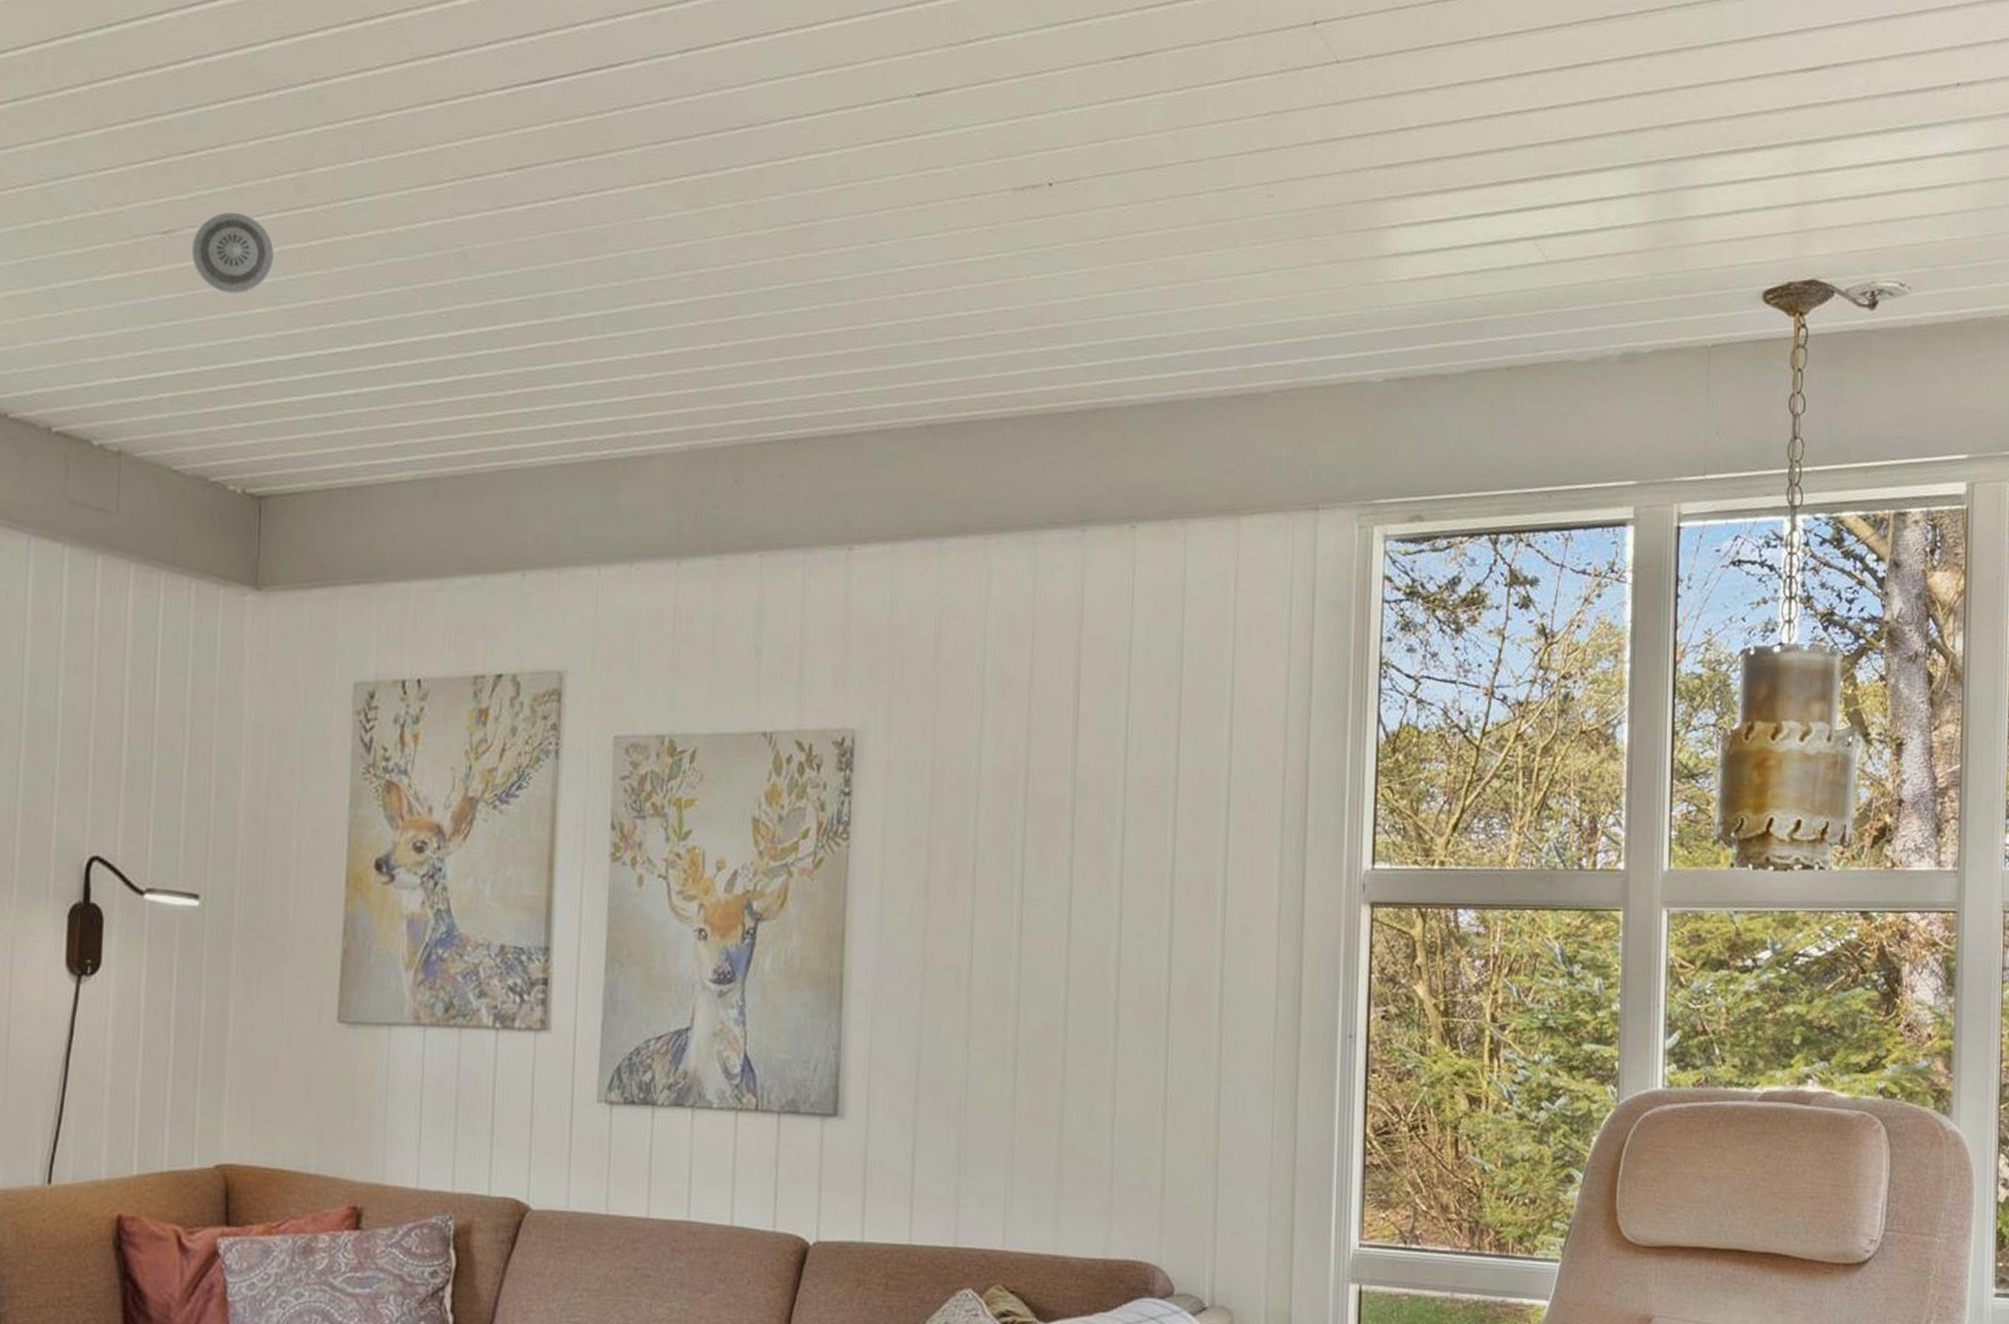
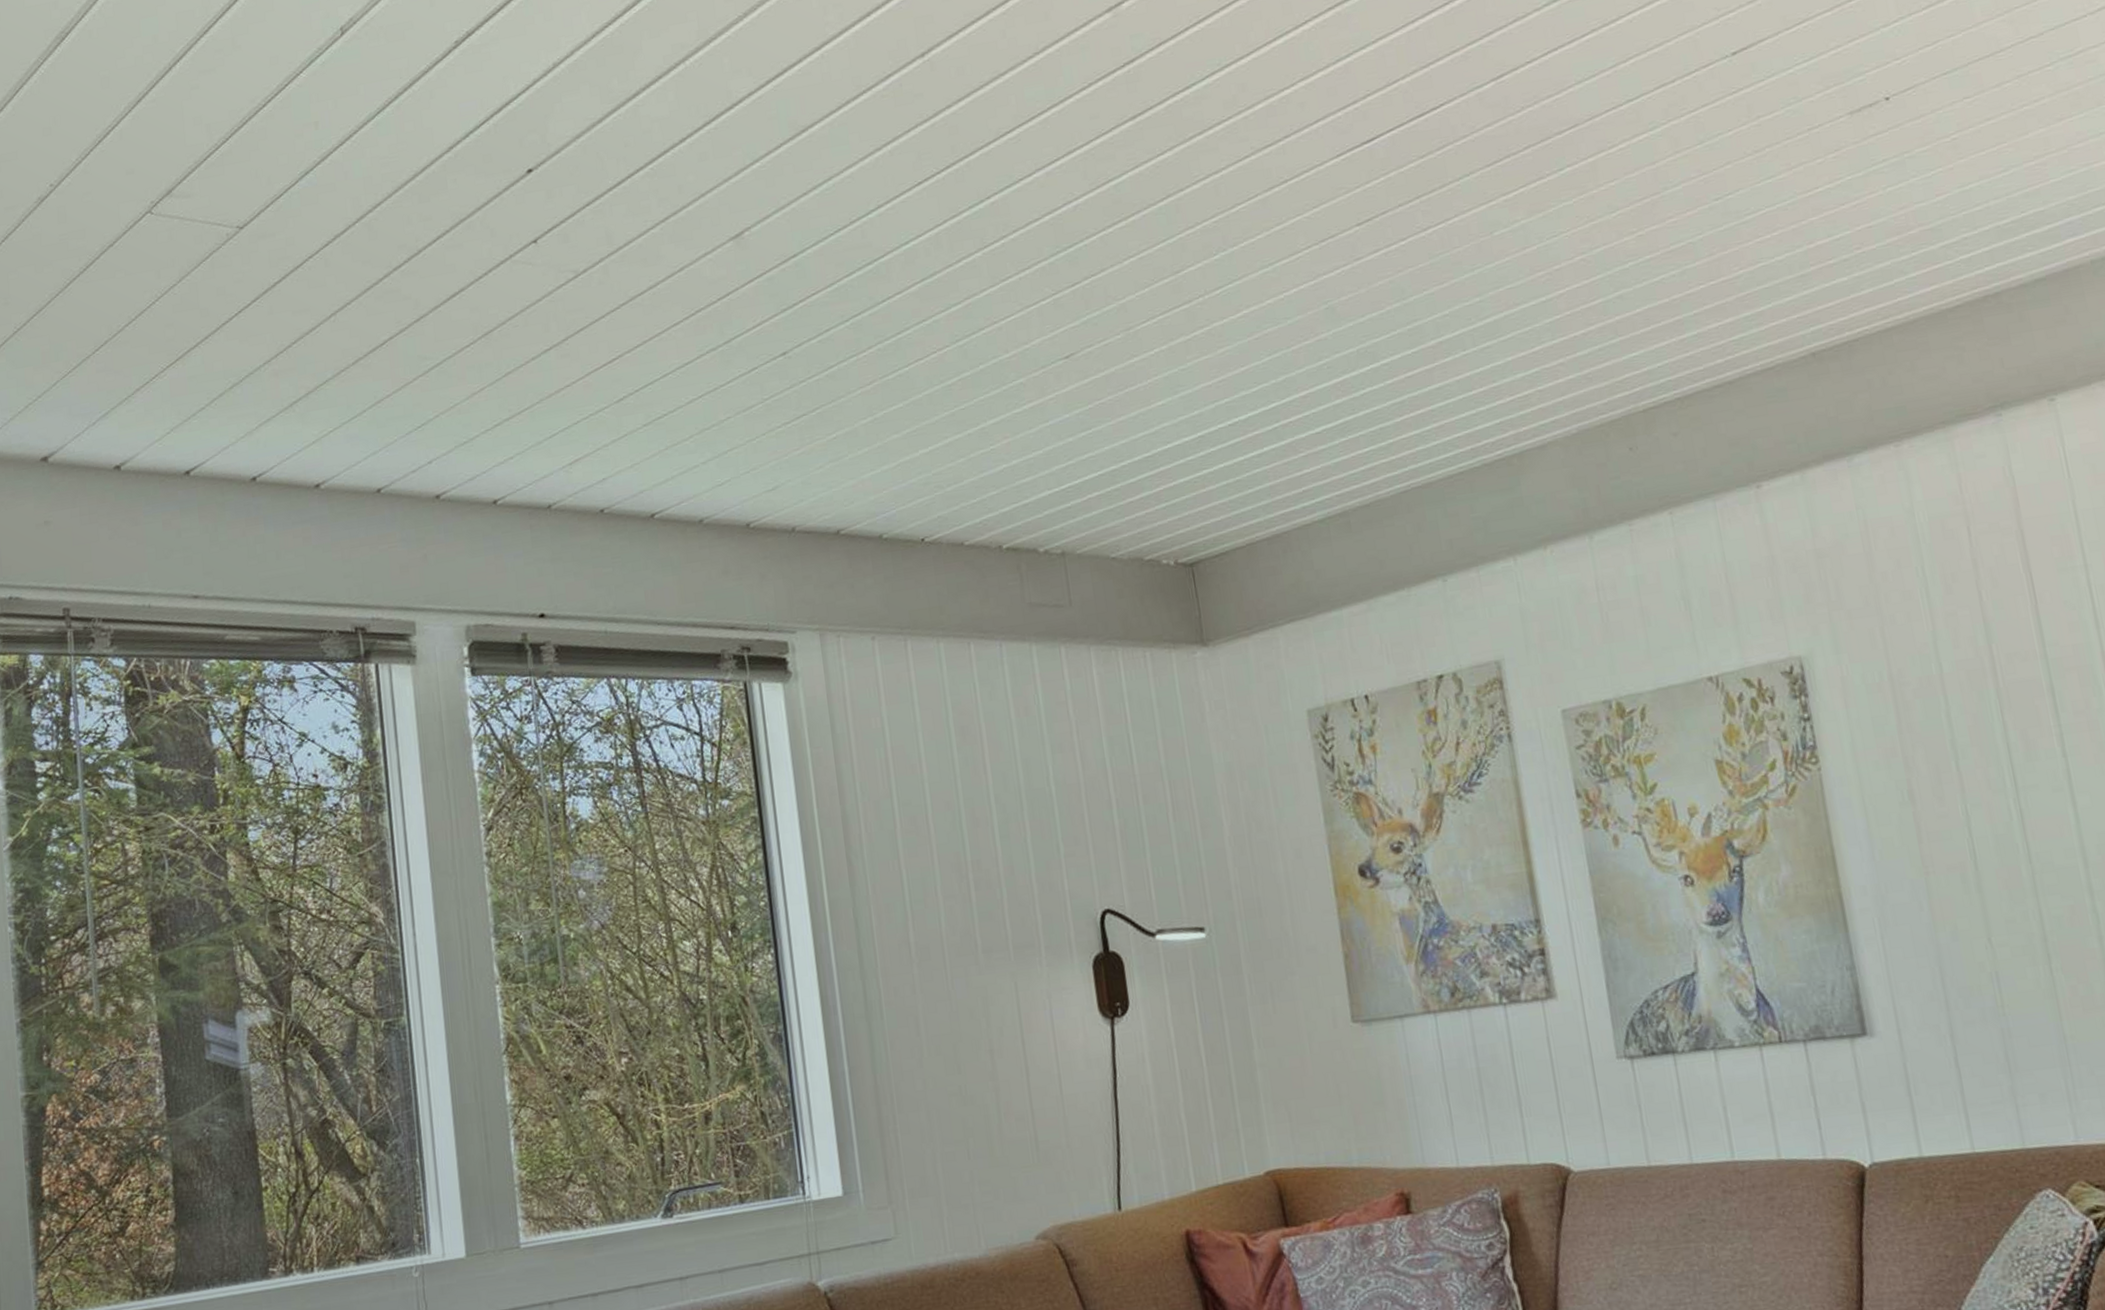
smoke detector: present [191,212,275,294] -> none [1091,324,1165,396]

